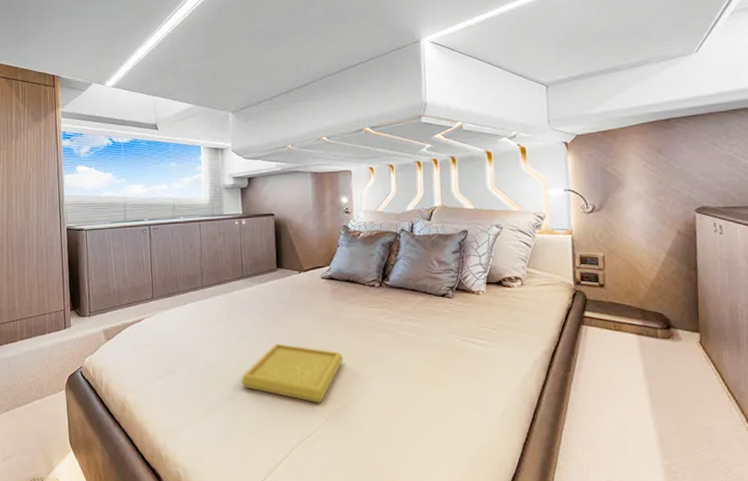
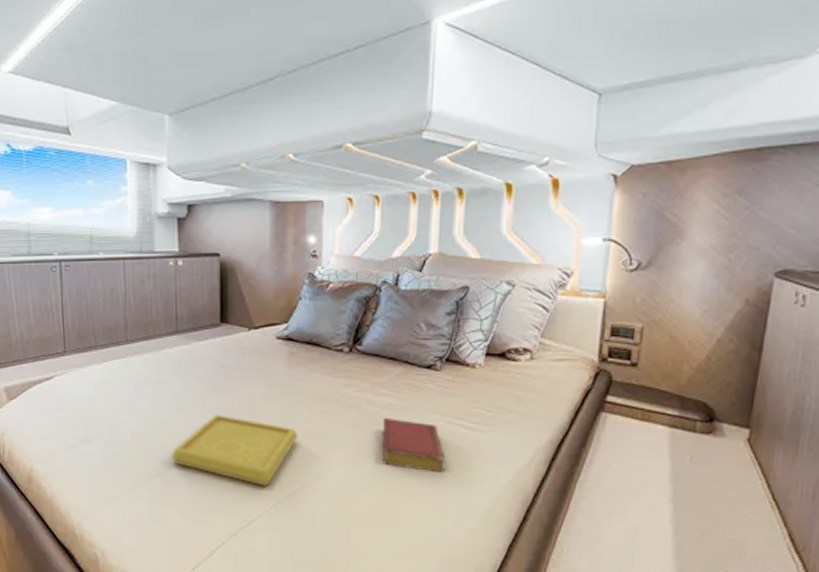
book: none [410,338,466,383] -> present [381,417,447,473]

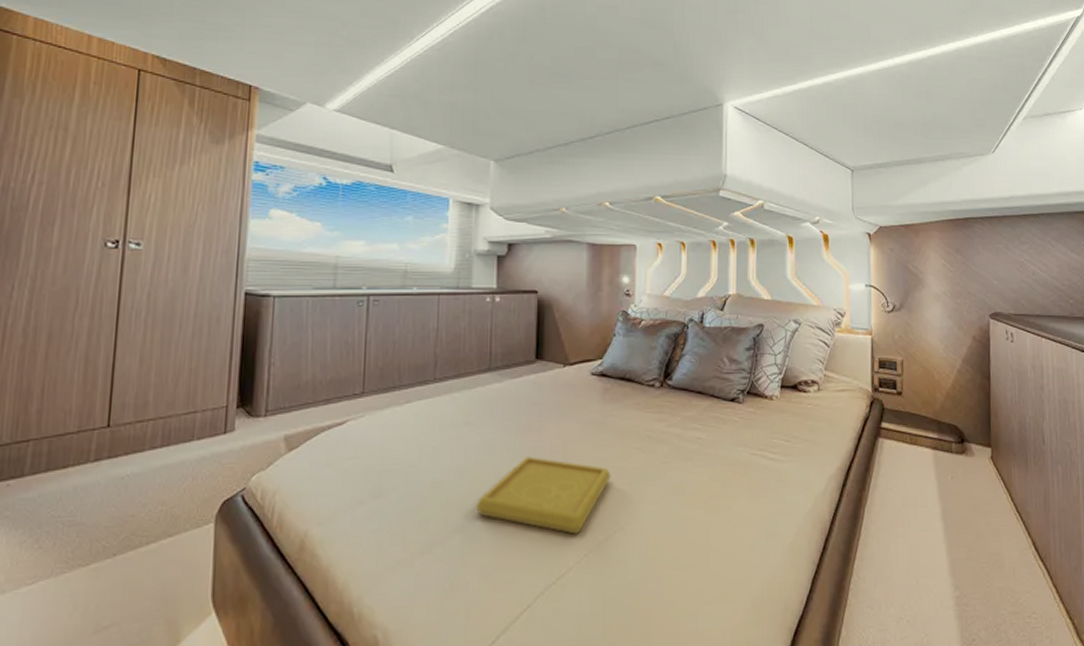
book: present [381,417,447,473] -> none [692,451,753,506]

